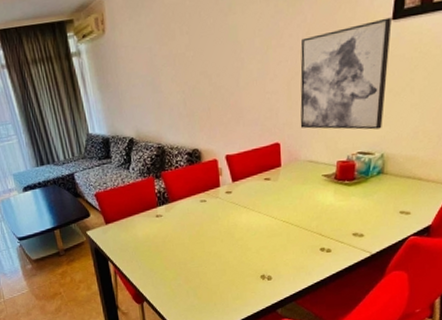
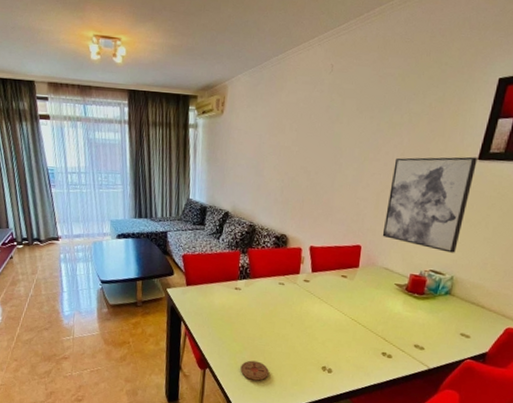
coaster: none [177,284,208,304] -> present [240,360,269,381]

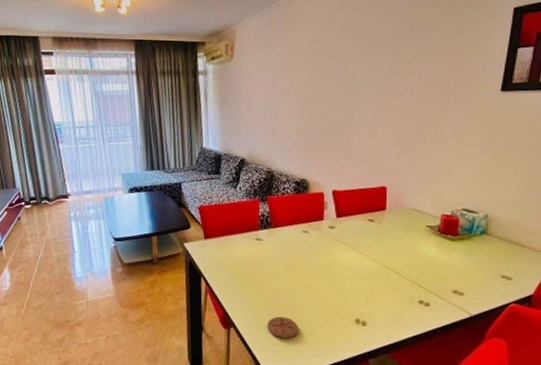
wall art: present [382,156,477,253] -> none [408,88,500,190]

